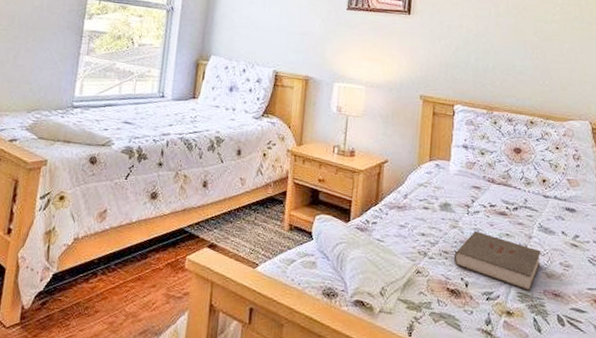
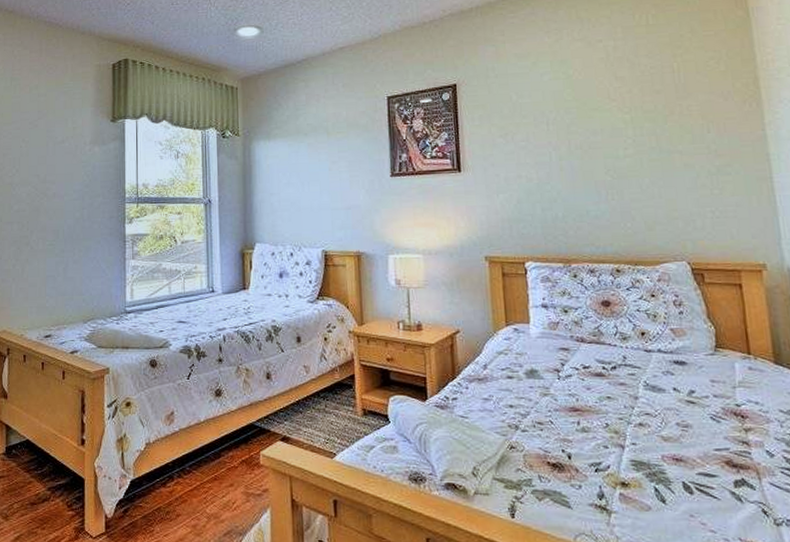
book: present [453,230,541,291] -> none [549,396,653,458]

